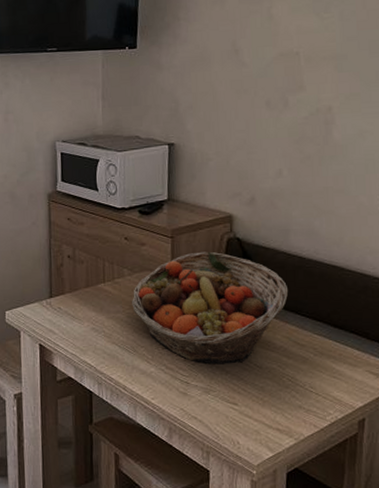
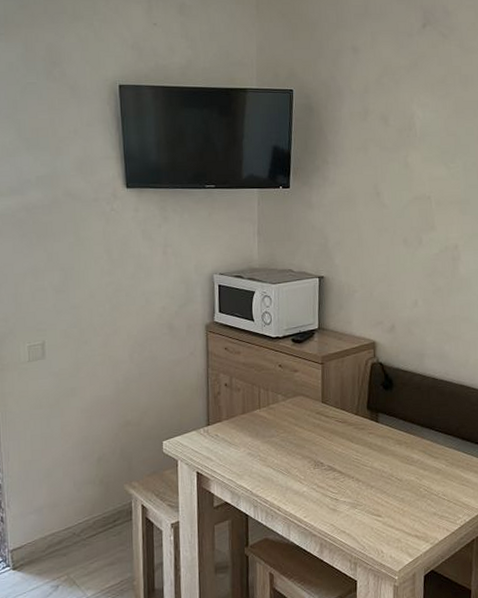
fruit basket: present [131,251,289,365] -> none [285,375,424,481]

